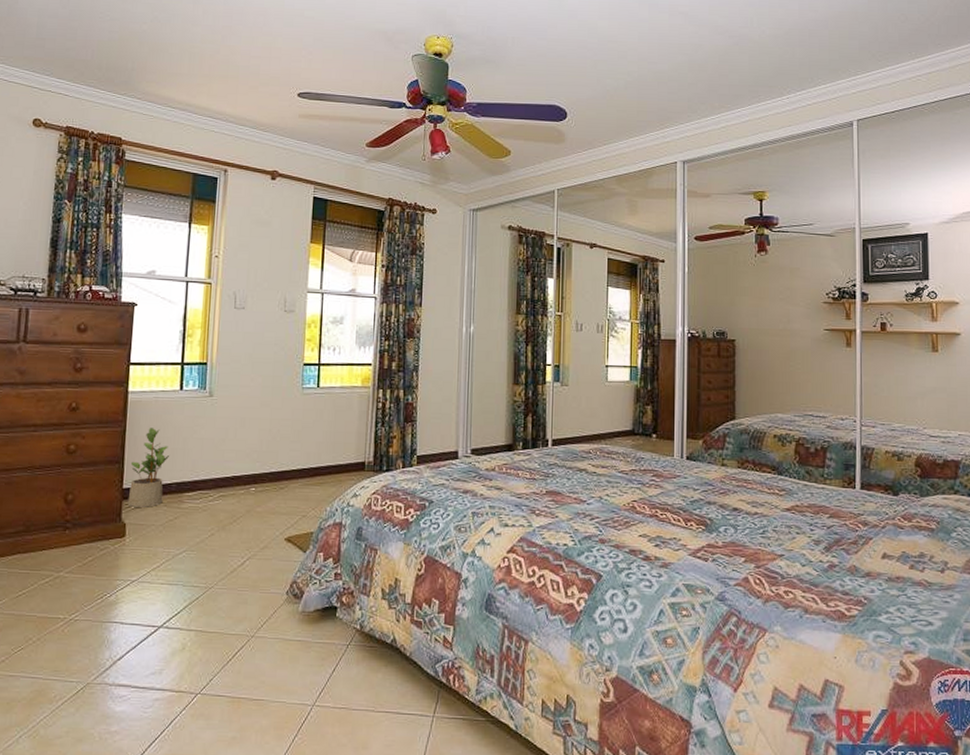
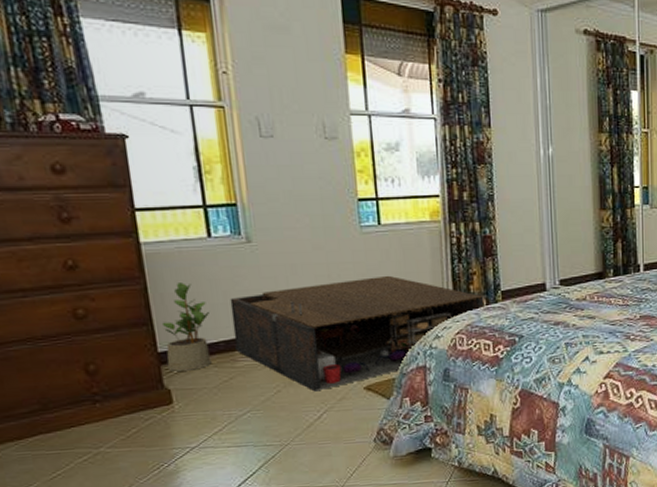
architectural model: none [184,433,401,538] -> present [230,275,484,392]

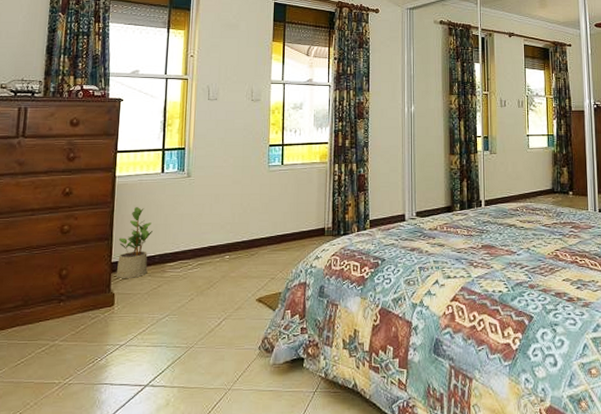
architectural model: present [230,275,484,392] -> none [166,205,356,301]

